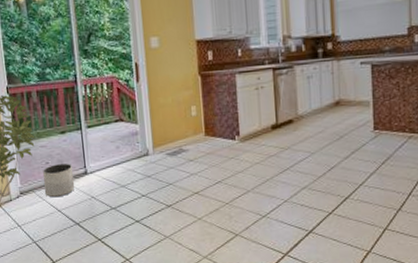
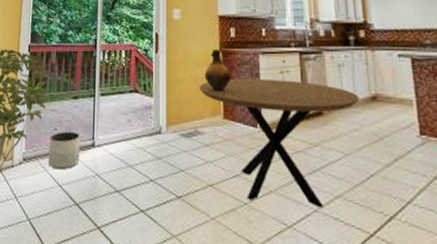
dining table: none [180,95,325,200] -> present [199,78,359,208]
ceramic jug: none [185,72,210,113] -> present [204,49,231,92]

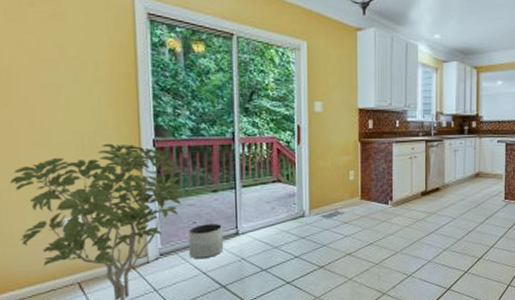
dining table: present [199,78,359,208] -> none [339,164,467,261]
ceramic jug: present [204,49,231,92] -> none [344,139,368,177]

